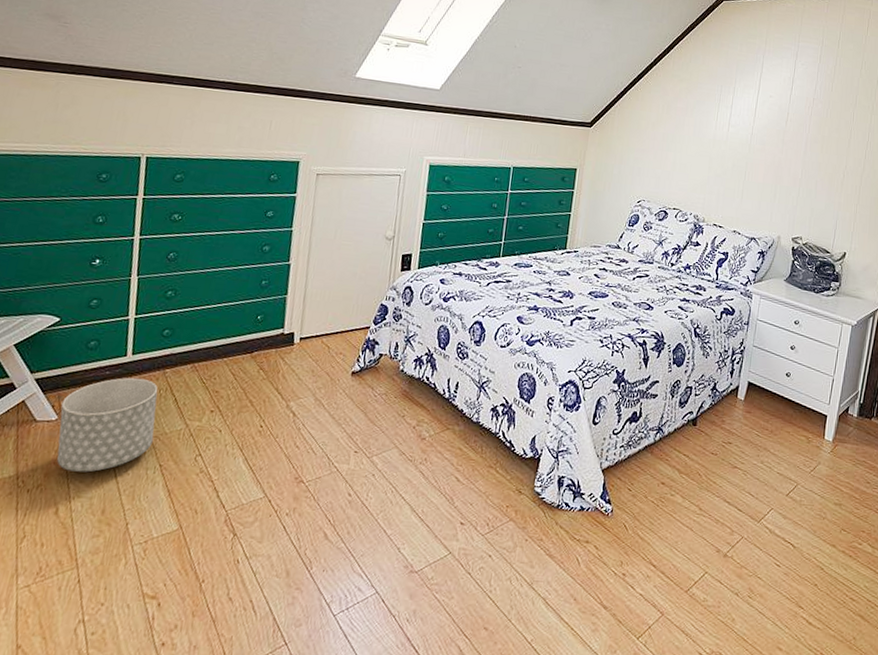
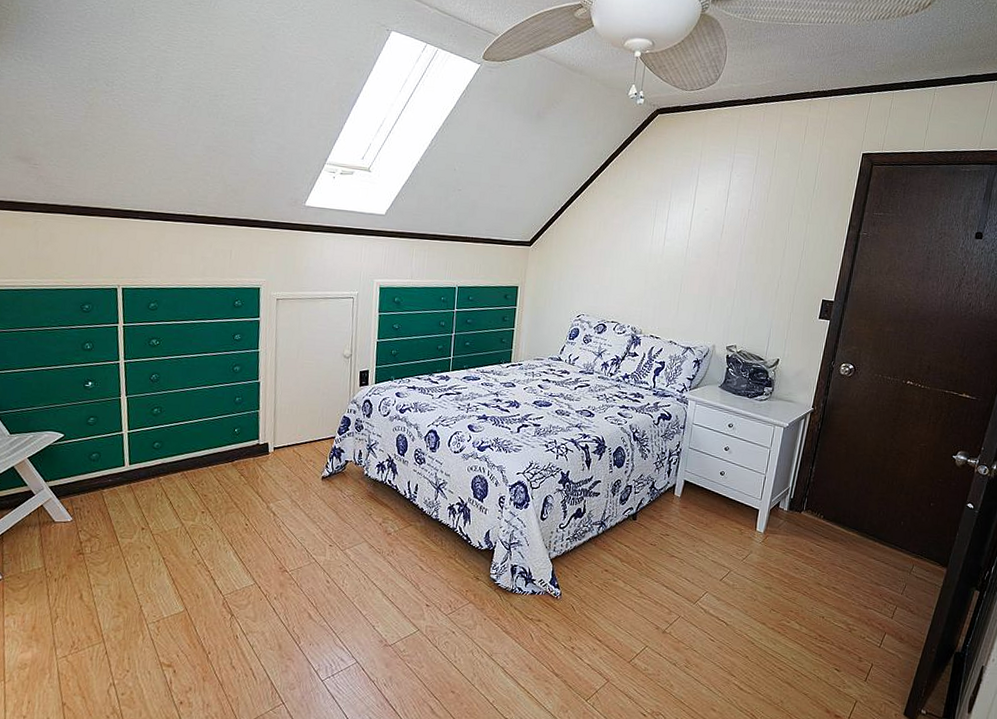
planter: present [57,377,158,473] -> none [74,484,156,565]

